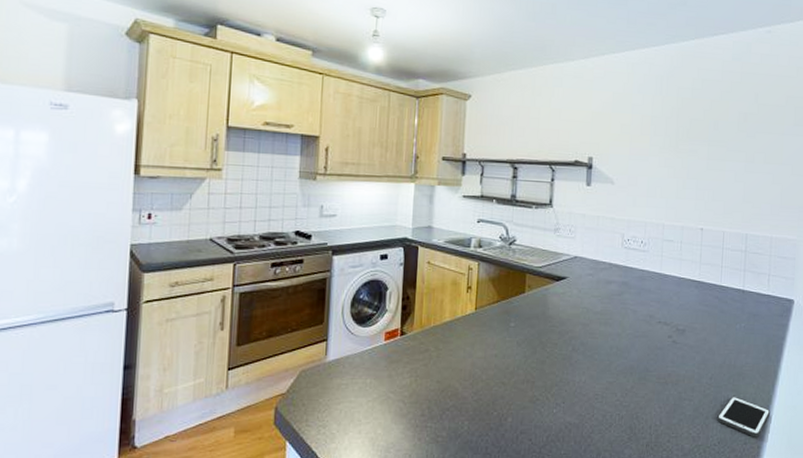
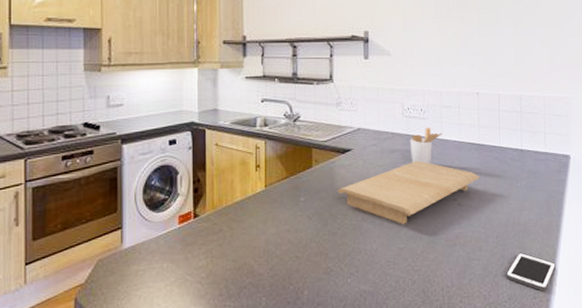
cutting board: none [549,293,698,358] -> present [337,160,480,224]
utensil holder: none [627,261,662,298] -> present [409,127,442,164]

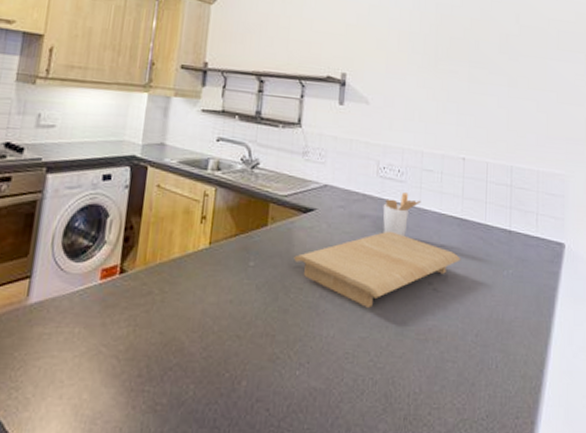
cell phone: present [506,252,557,291] -> none [485,357,545,410]

